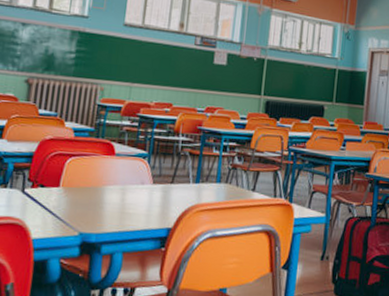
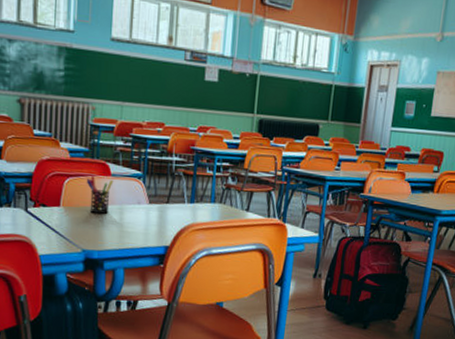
pen holder: none [89,155,118,195] -> present [86,175,114,214]

